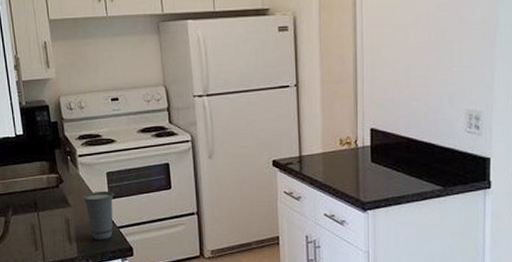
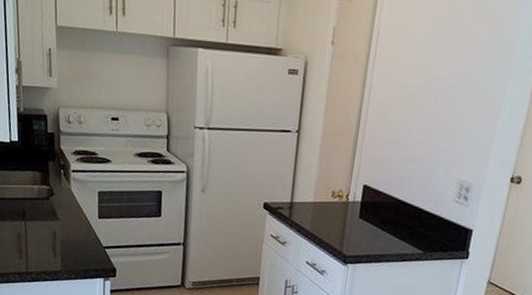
cup: present [81,190,115,240] -> none [71,209,105,258]

